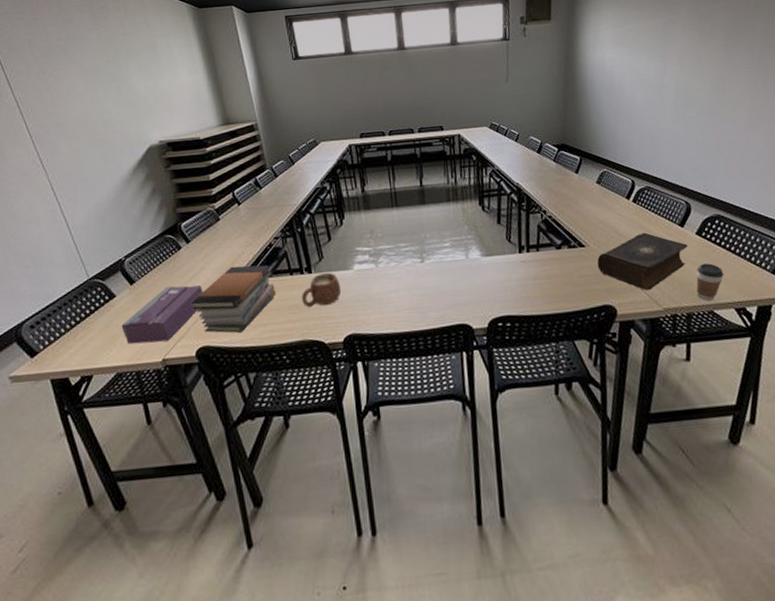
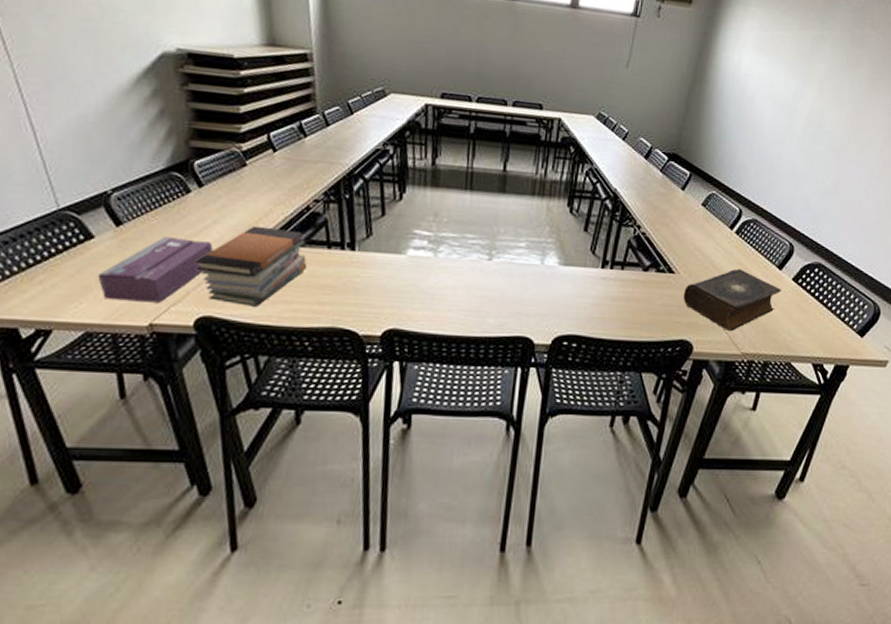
mug: present [302,273,342,308] -> none [338,253,389,292]
coffee cup: present [696,263,724,301] -> none [778,312,810,352]

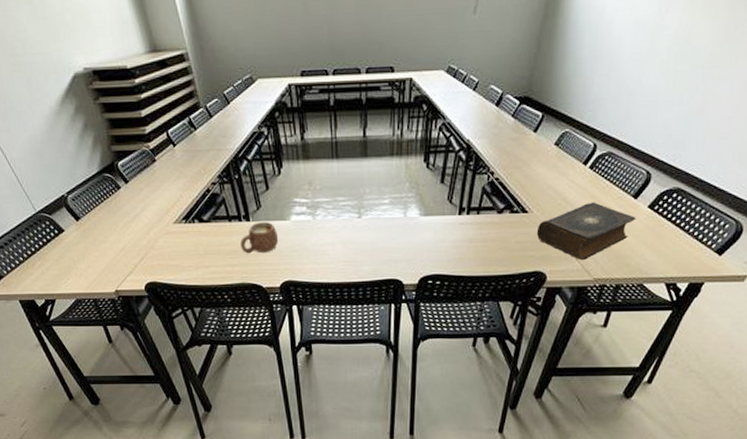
tissue box: present [97,237,213,303] -> none [74,225,146,275]
book stack: present [194,226,308,307] -> none [135,209,216,272]
mug: none [338,253,389,292] -> present [240,222,279,254]

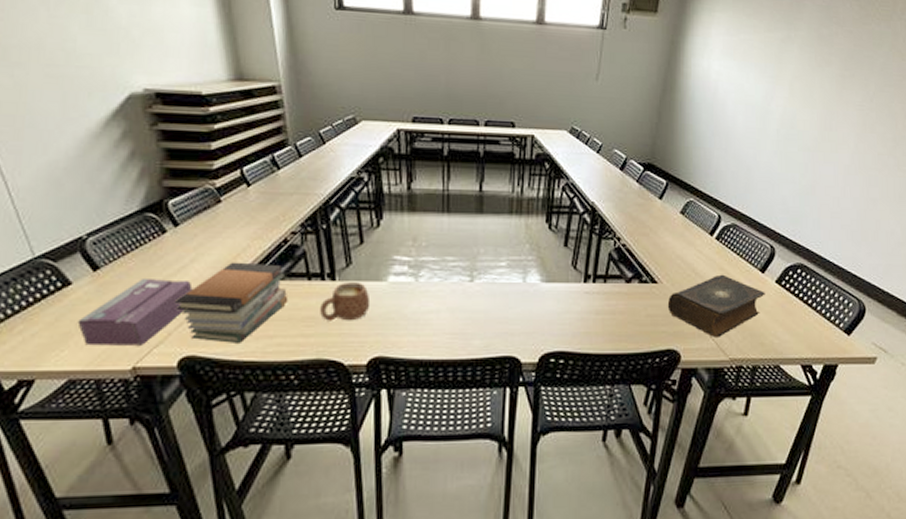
tissue box: none [74,225,146,275] -> present [77,279,193,346]
book stack: none [135,209,216,272] -> present [174,262,289,343]

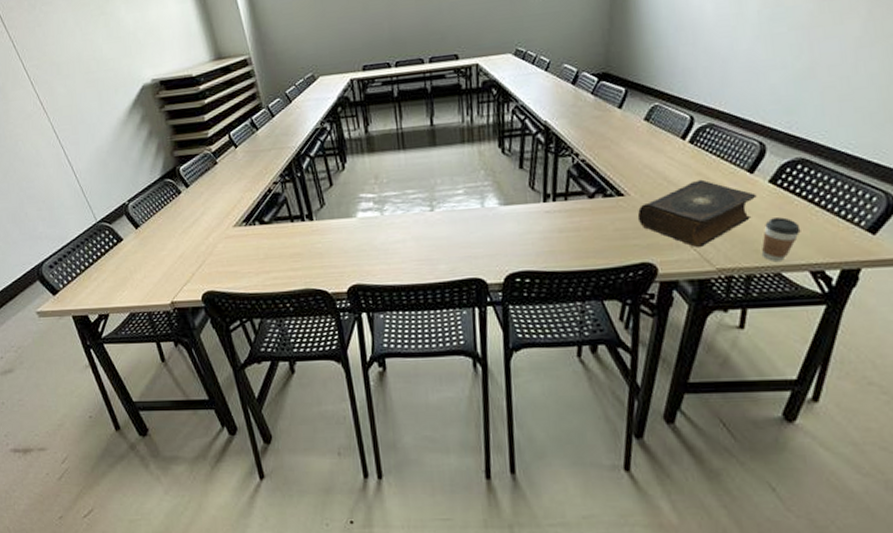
tissue box: present [77,279,193,346] -> none [130,230,205,287]
book stack: present [174,262,289,343] -> none [193,211,278,279]
mug: present [320,282,371,321] -> none [303,220,345,256]
coffee cup: none [765,315,797,354] -> present [761,217,801,261]

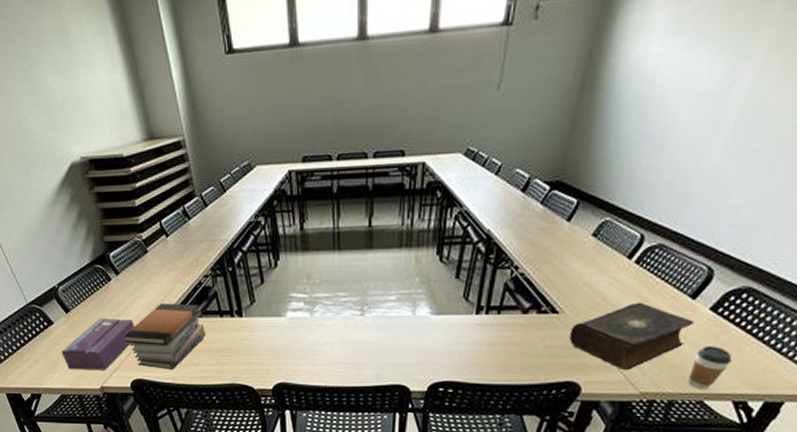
tissue box: none [130,230,205,287] -> present [61,318,135,370]
book stack: none [193,211,278,279] -> present [123,303,206,369]

